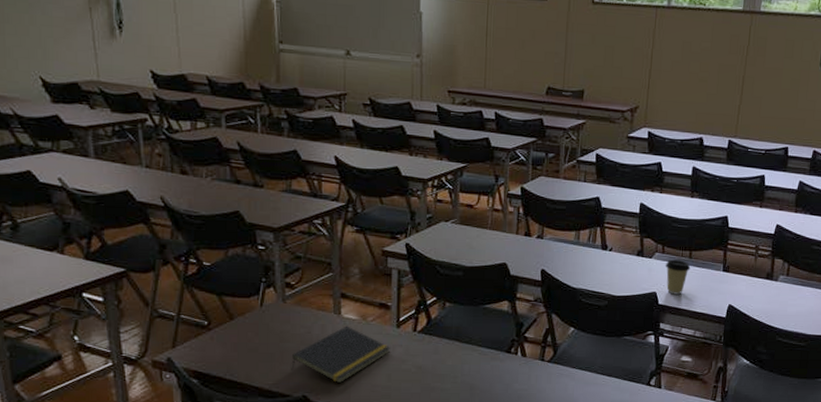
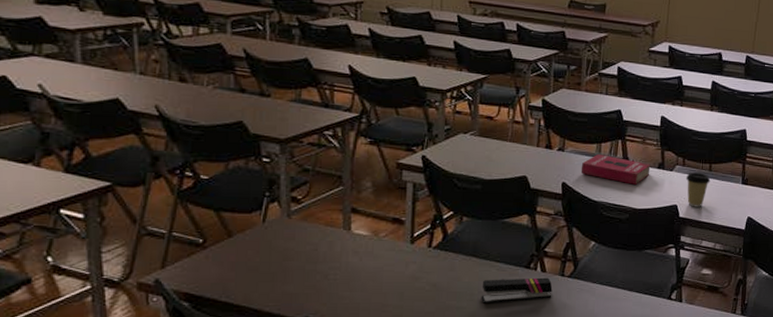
notepad: present [291,326,391,384] -> none [294,242,404,304]
stapler: none [464,362,533,386] -> present [481,277,553,303]
book: none [559,241,630,272] -> present [580,153,651,185]

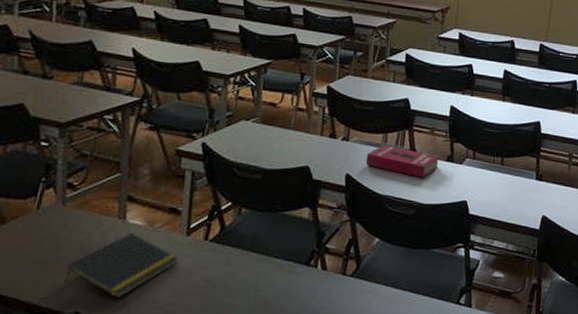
notepad: none [294,242,404,304] -> present [65,232,179,299]
stapler: present [481,277,553,303] -> none [257,276,333,303]
coffee cup: present [685,172,711,207] -> none [475,166,503,204]

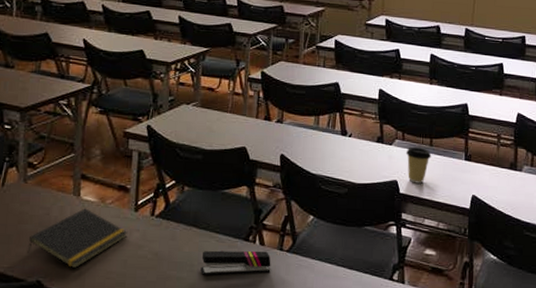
stapler: none [257,276,333,303] -> present [200,250,271,276]
book: present [365,144,439,178] -> none [299,126,369,158]
coffee cup: none [475,166,503,204] -> present [405,147,432,184]

